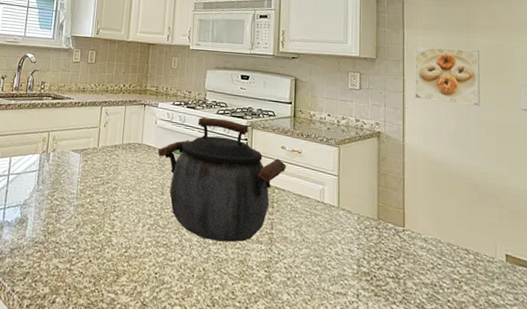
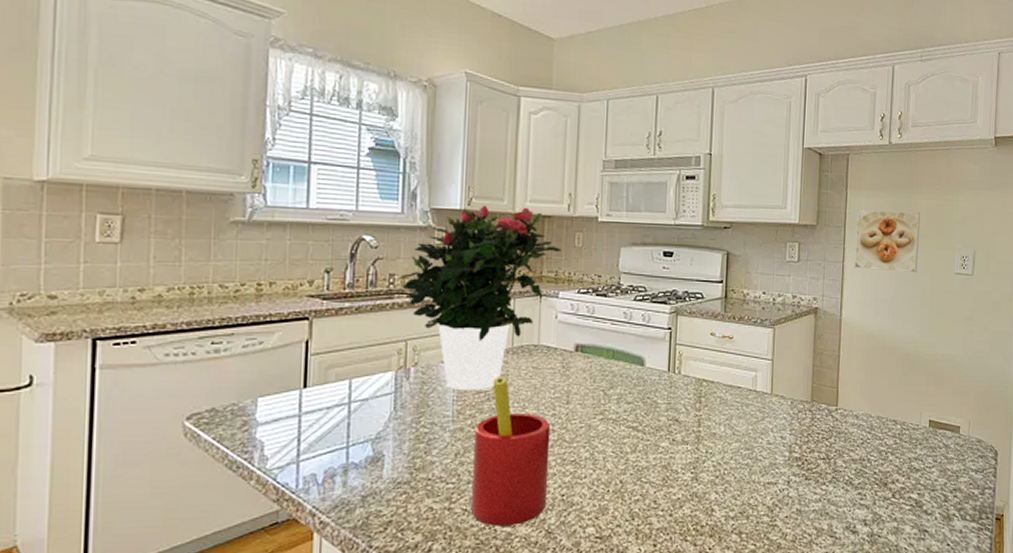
potted flower: none [47,35,162,176] -> present [399,206,562,391]
straw: none [86,165,149,293] -> present [471,376,551,526]
kettle: present [158,117,287,243] -> none [560,306,717,449]

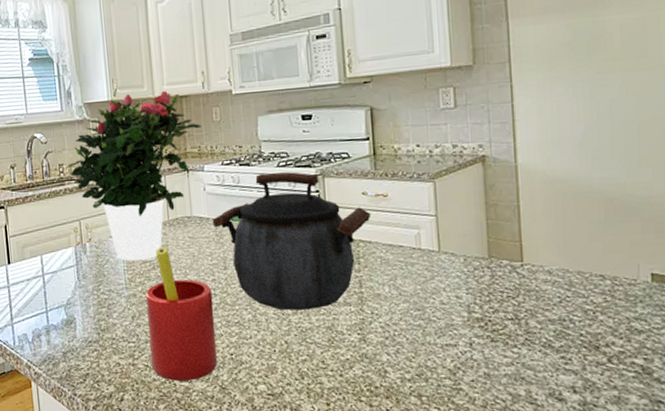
kettle: none [560,306,717,449] -> present [212,172,372,311]
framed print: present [853,210,920,273] -> none [524,29,614,107]

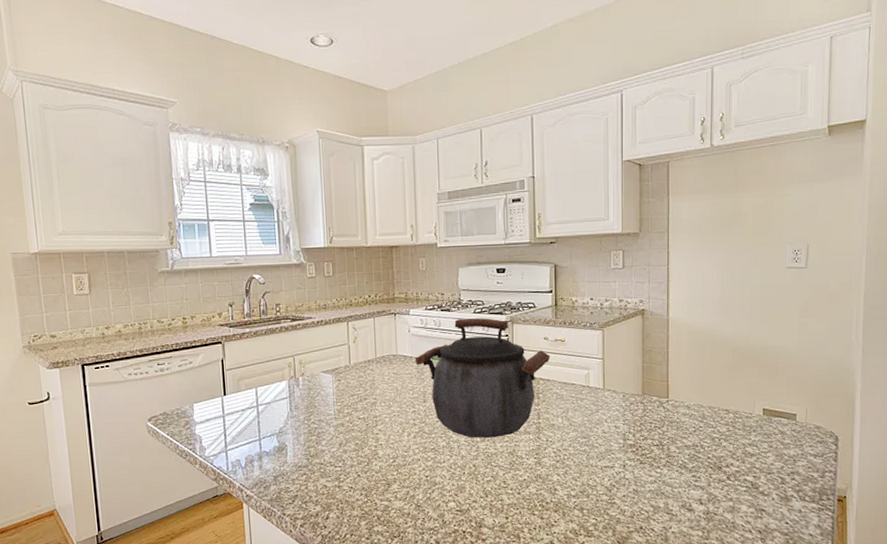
potted flower: present [66,90,201,261] -> none [283,240,409,394]
straw: present [146,246,218,381] -> none [353,381,415,500]

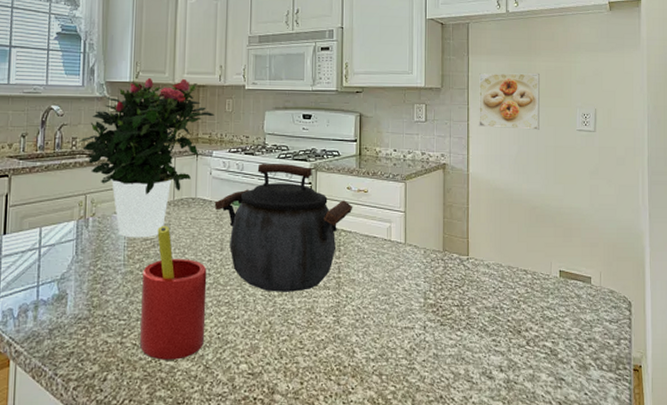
potted flower: none [283,240,409,394] -> present [80,78,214,238]
straw: none [353,381,415,500] -> present [139,225,207,360]
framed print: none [678,209,747,271] -> present [478,72,540,130]

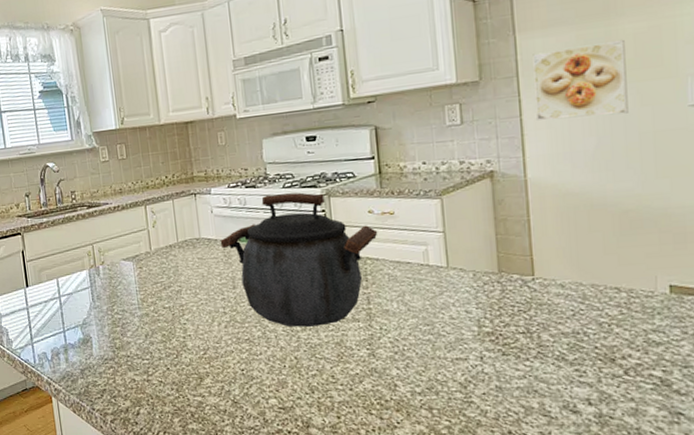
potted flower: present [80,78,214,238] -> none [78,117,207,282]
straw: present [139,225,207,360] -> none [158,267,229,396]

